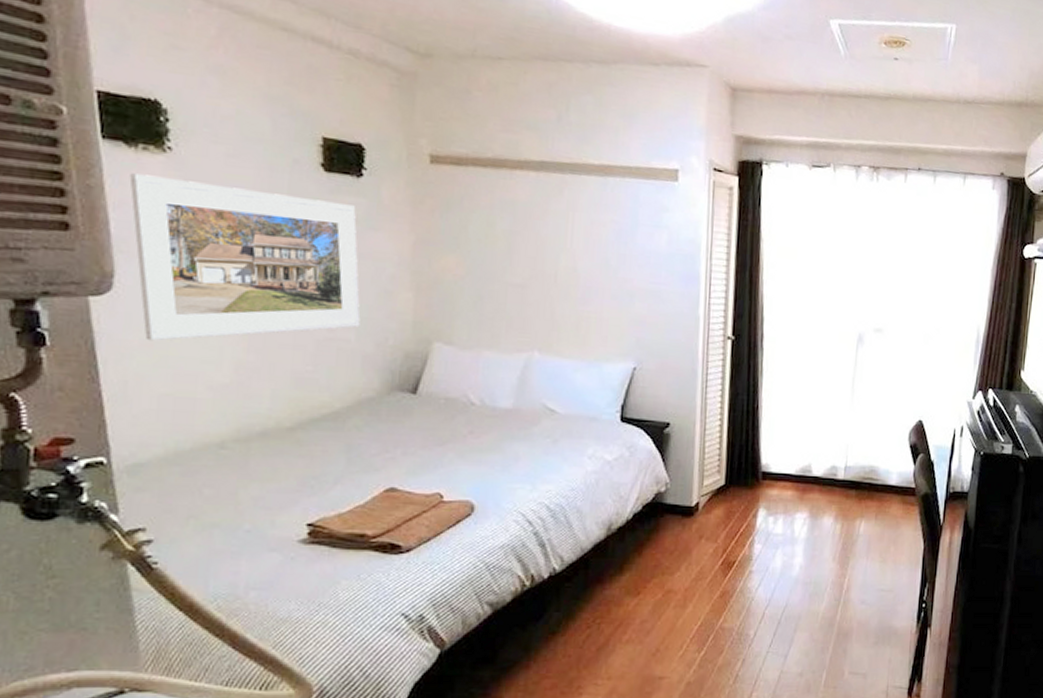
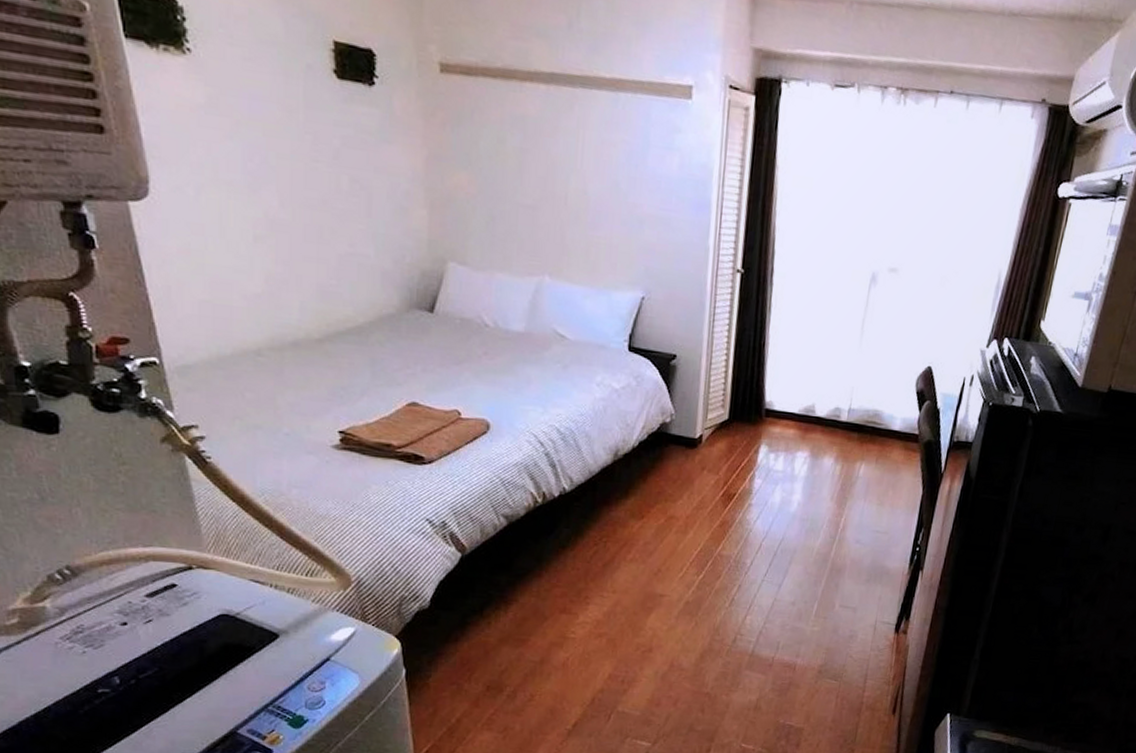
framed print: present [129,173,361,341] -> none [154,75,379,249]

